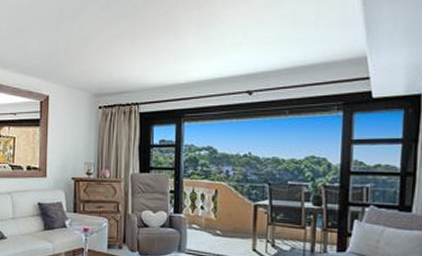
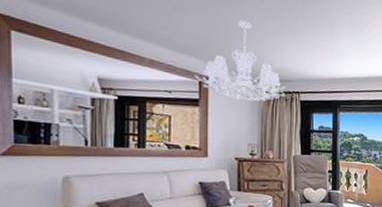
chandelier: none [36,34,124,117] -> present [194,20,286,102]

